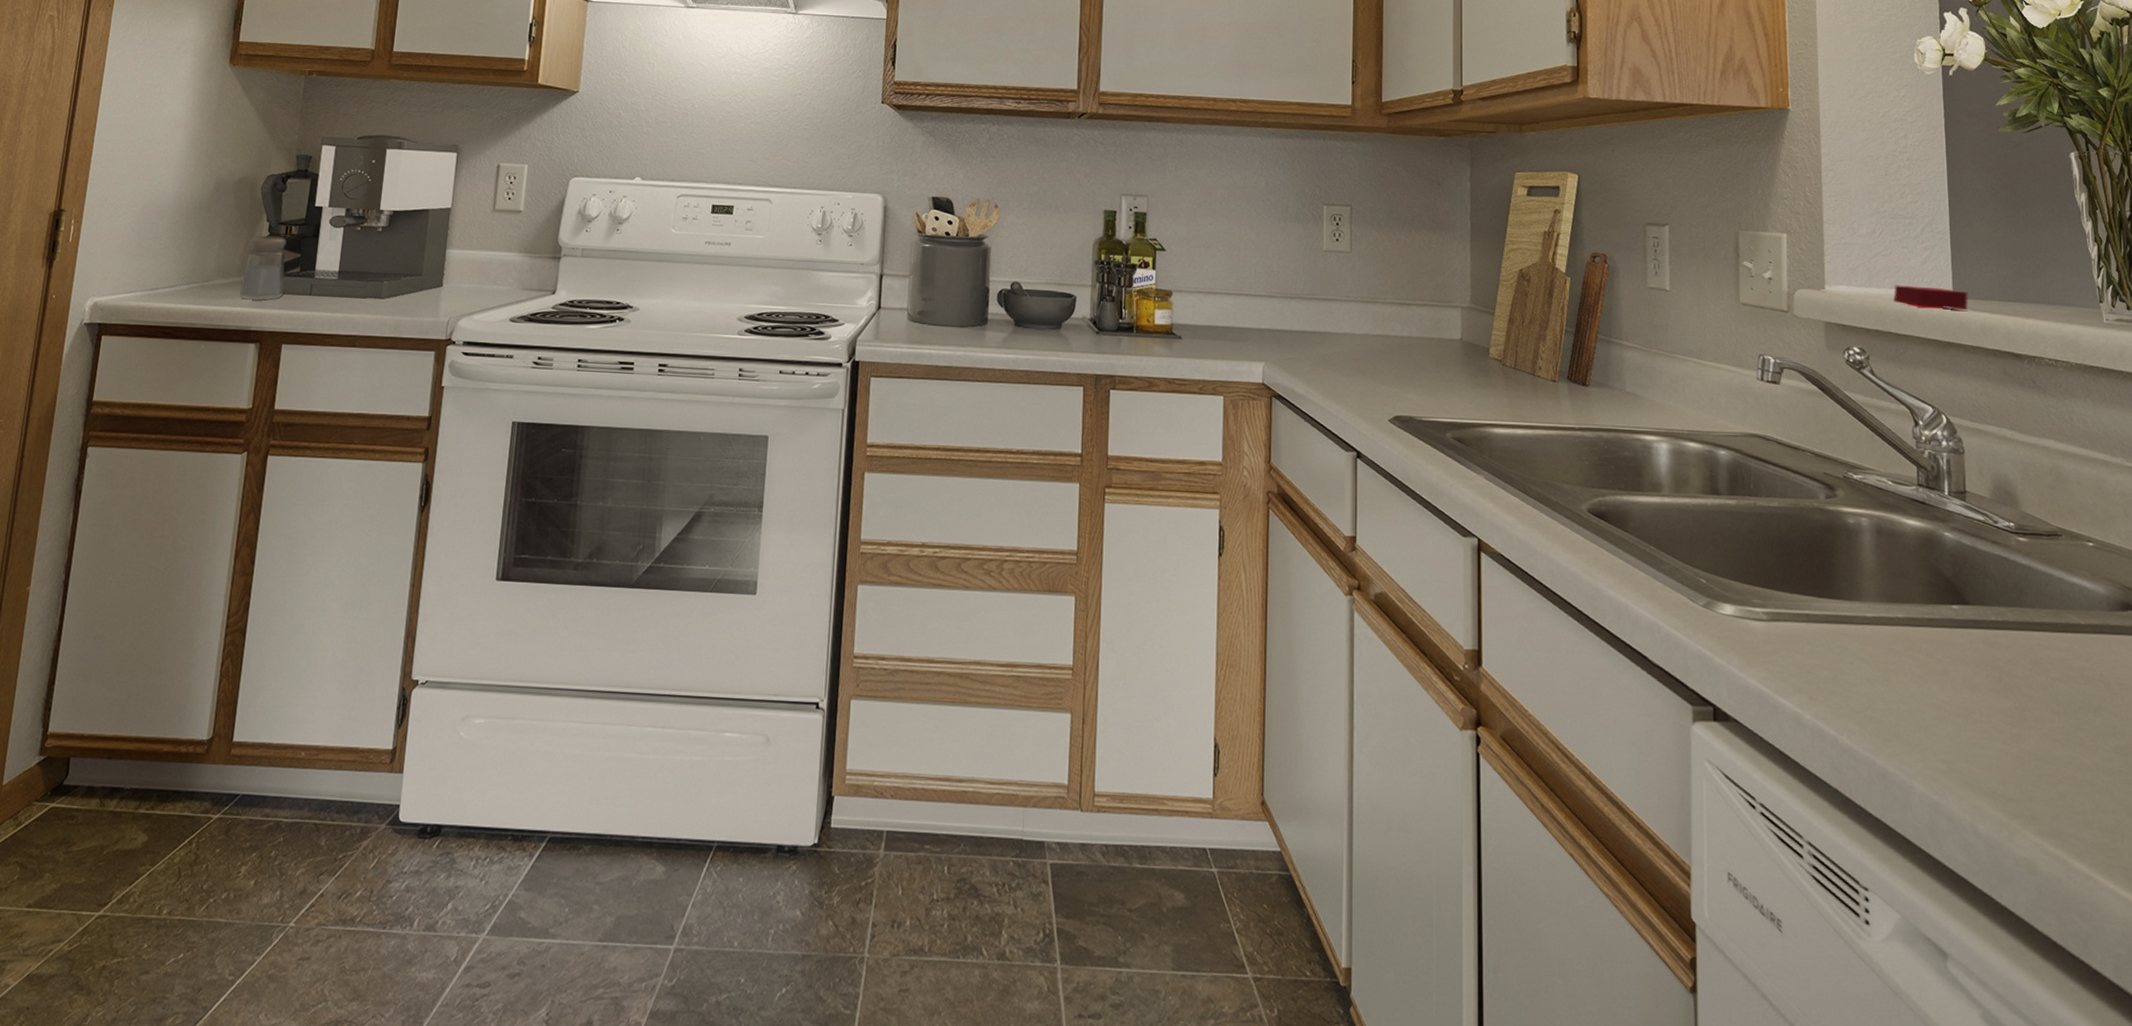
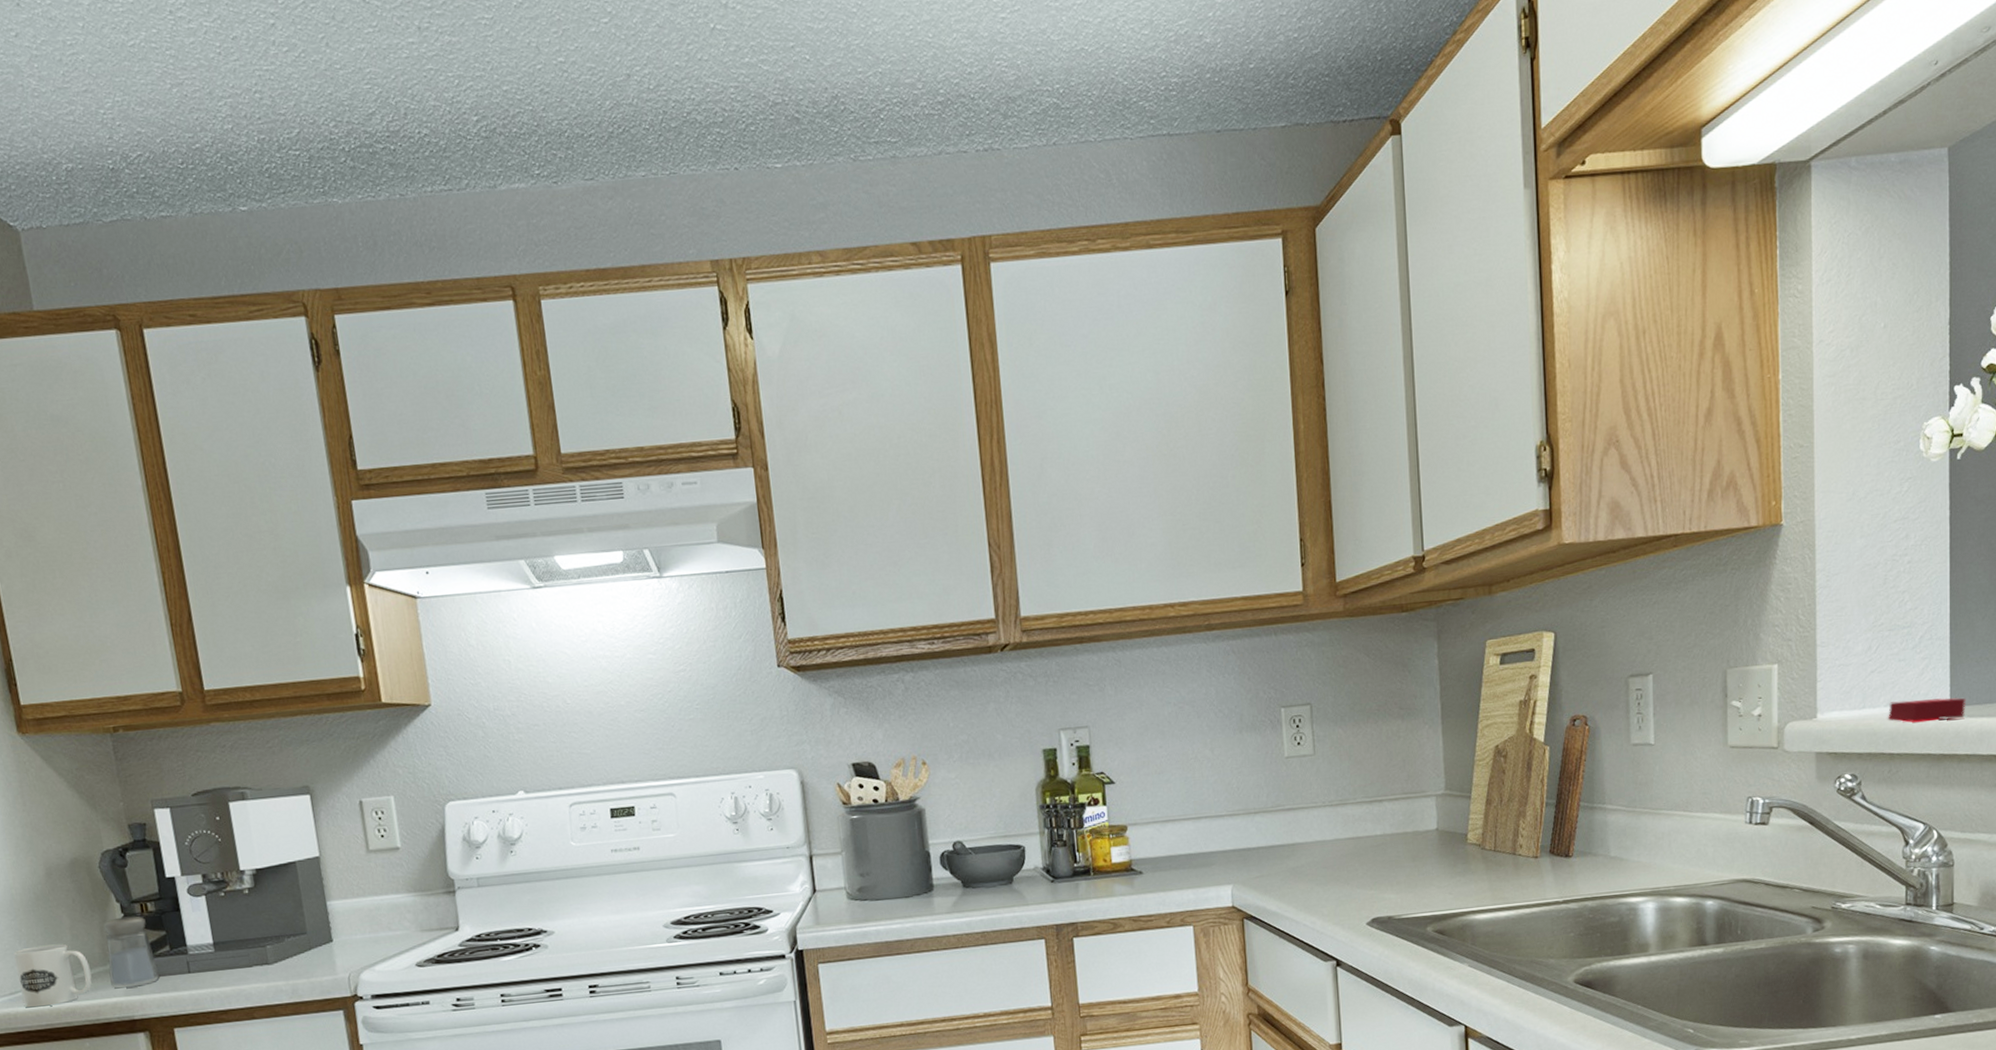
mug: none [159,250,227,306] -> present [12,943,93,1008]

